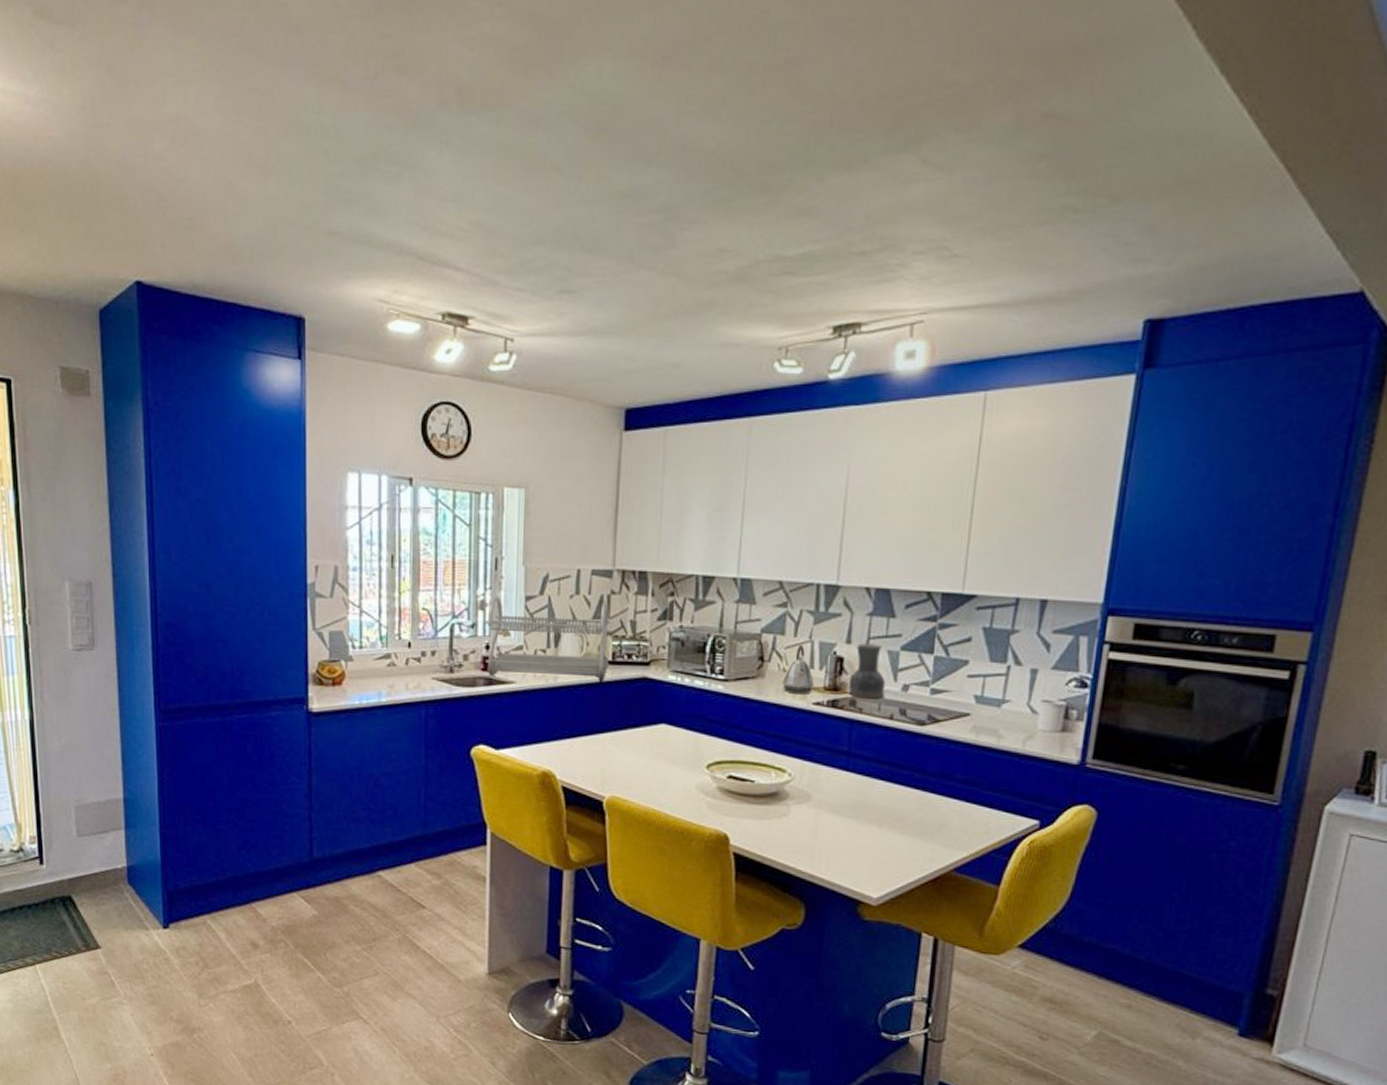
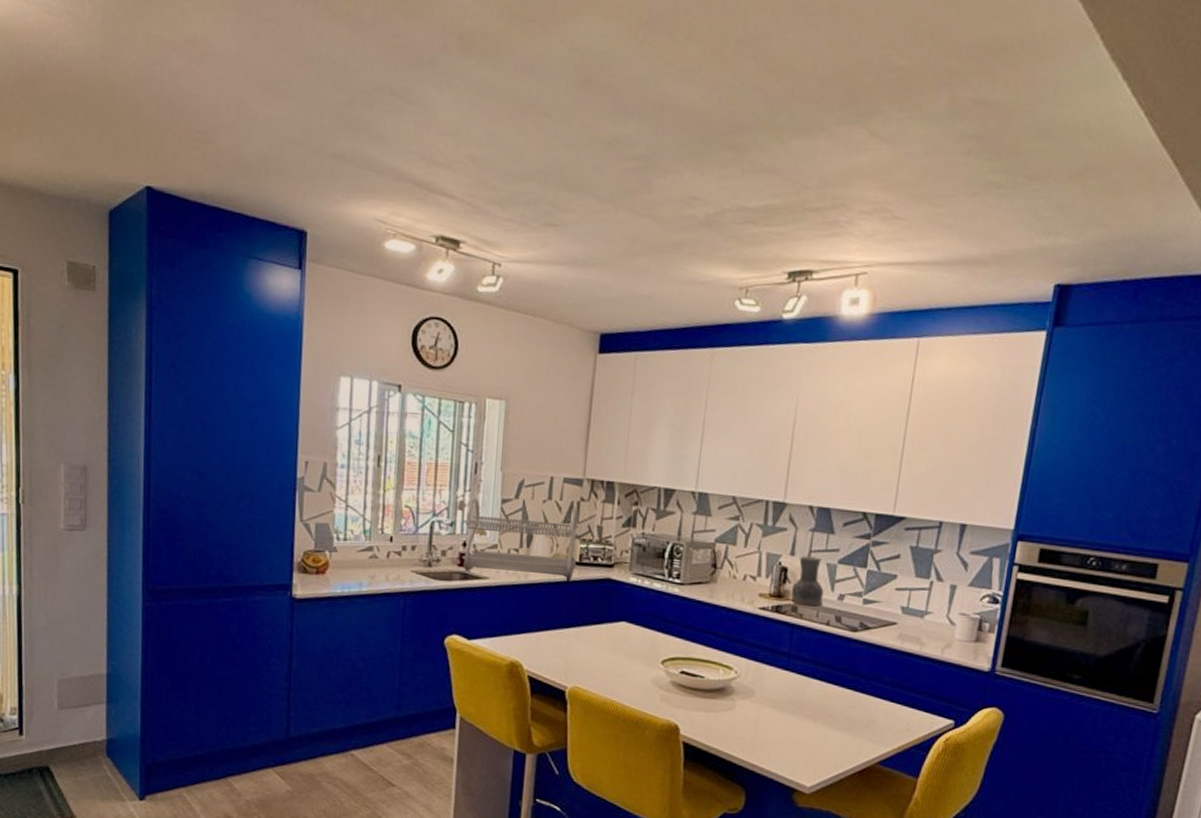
kettle: present [782,644,815,695] -> none [732,554,761,600]

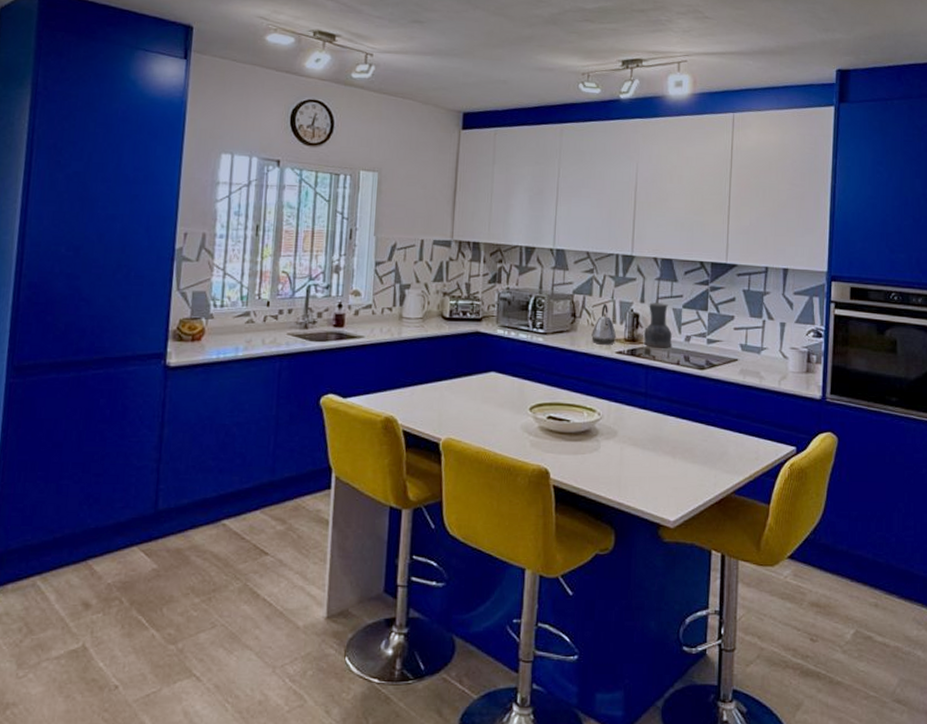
dish rack: present [462,497,579,581] -> none [338,261,448,336]
kettle: none [732,554,761,600] -> present [591,303,617,345]

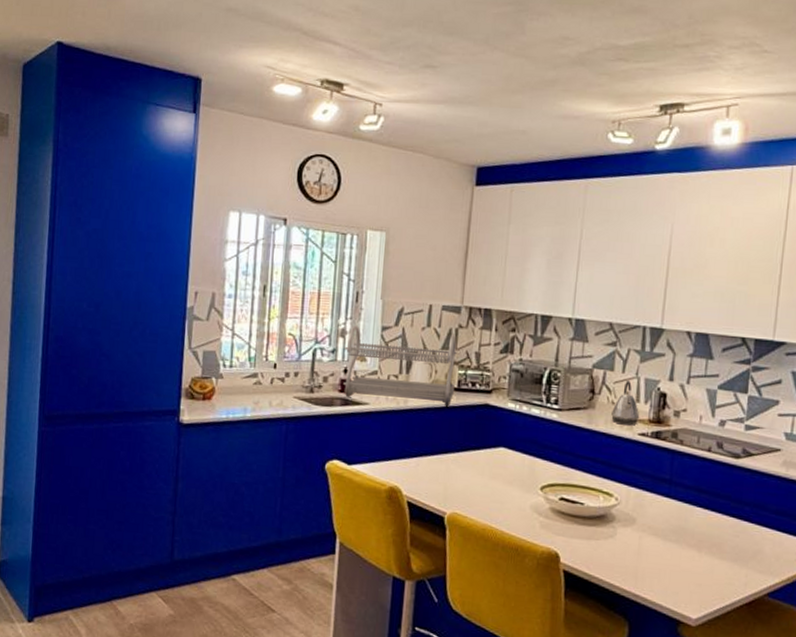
dish rack: none [338,261,448,336] -> present [343,325,457,407]
vase: present [644,302,672,348] -> none [671,381,704,433]

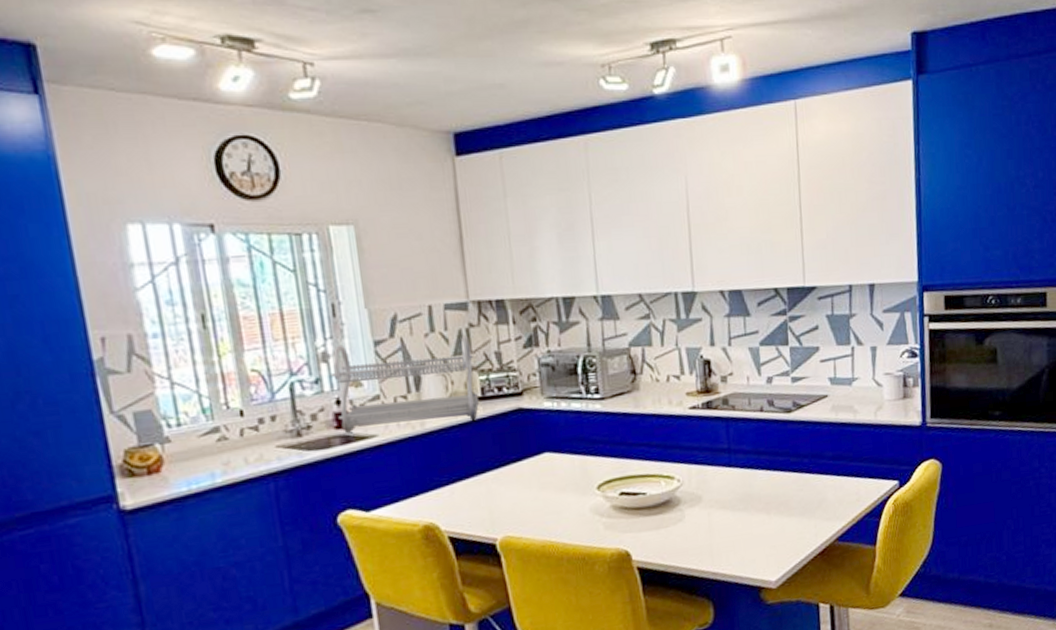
kettle: present [611,380,640,426] -> none [657,352,688,402]

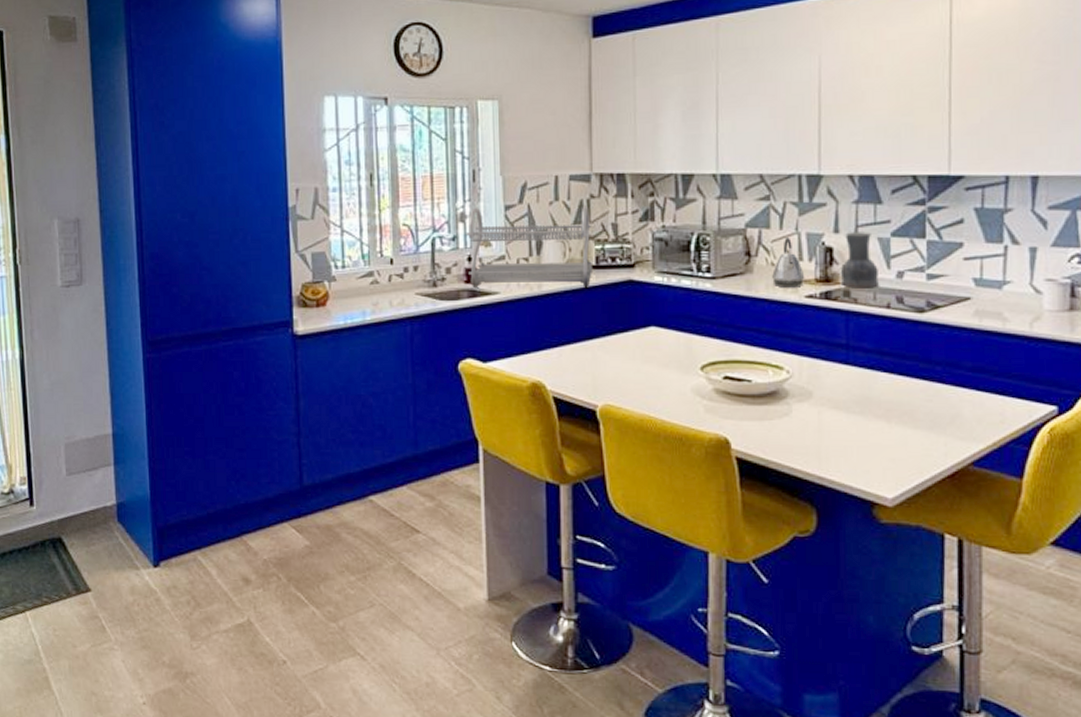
kettle: none [657,352,688,402] -> present [772,236,805,288]
vase: none [719,343,752,397] -> present [841,232,879,289]

